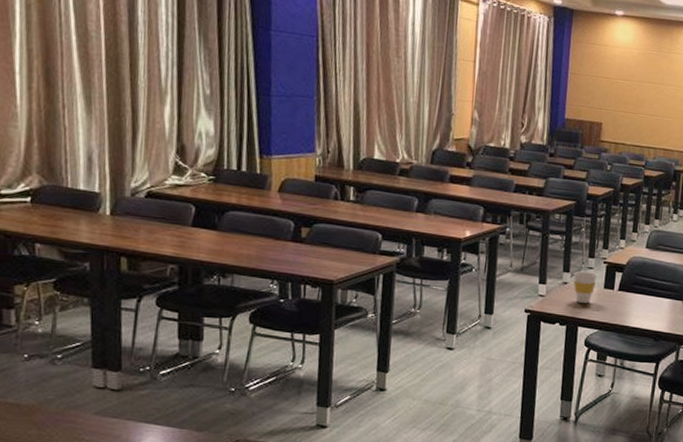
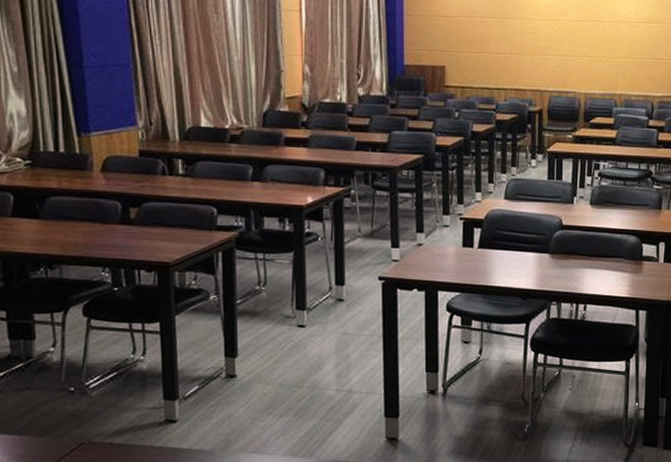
cup: present [573,271,598,303] -> none [427,230,454,265]

